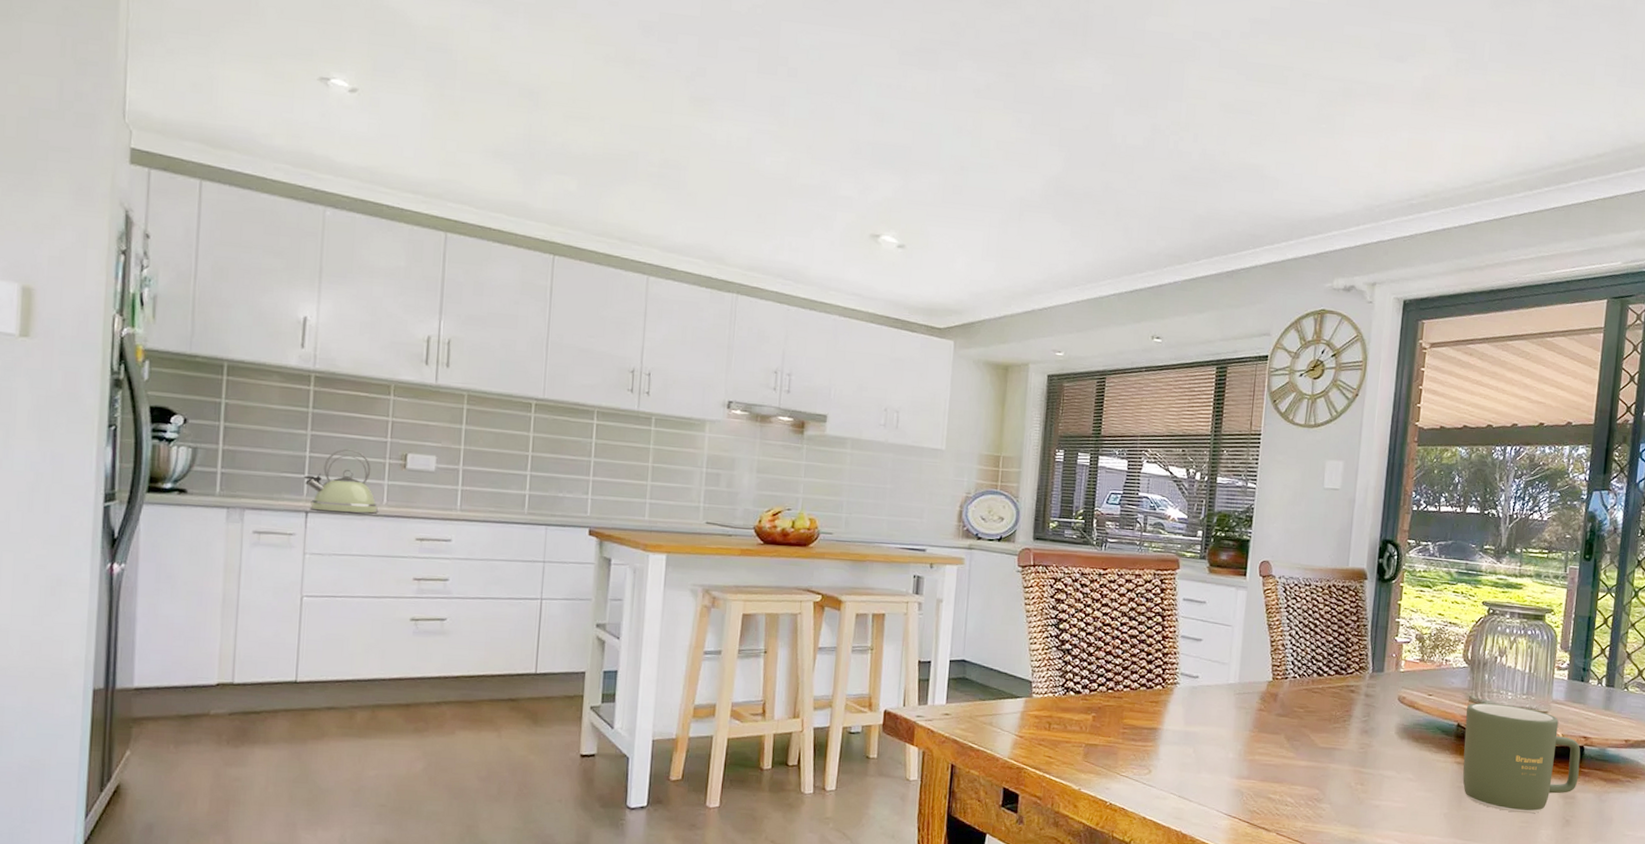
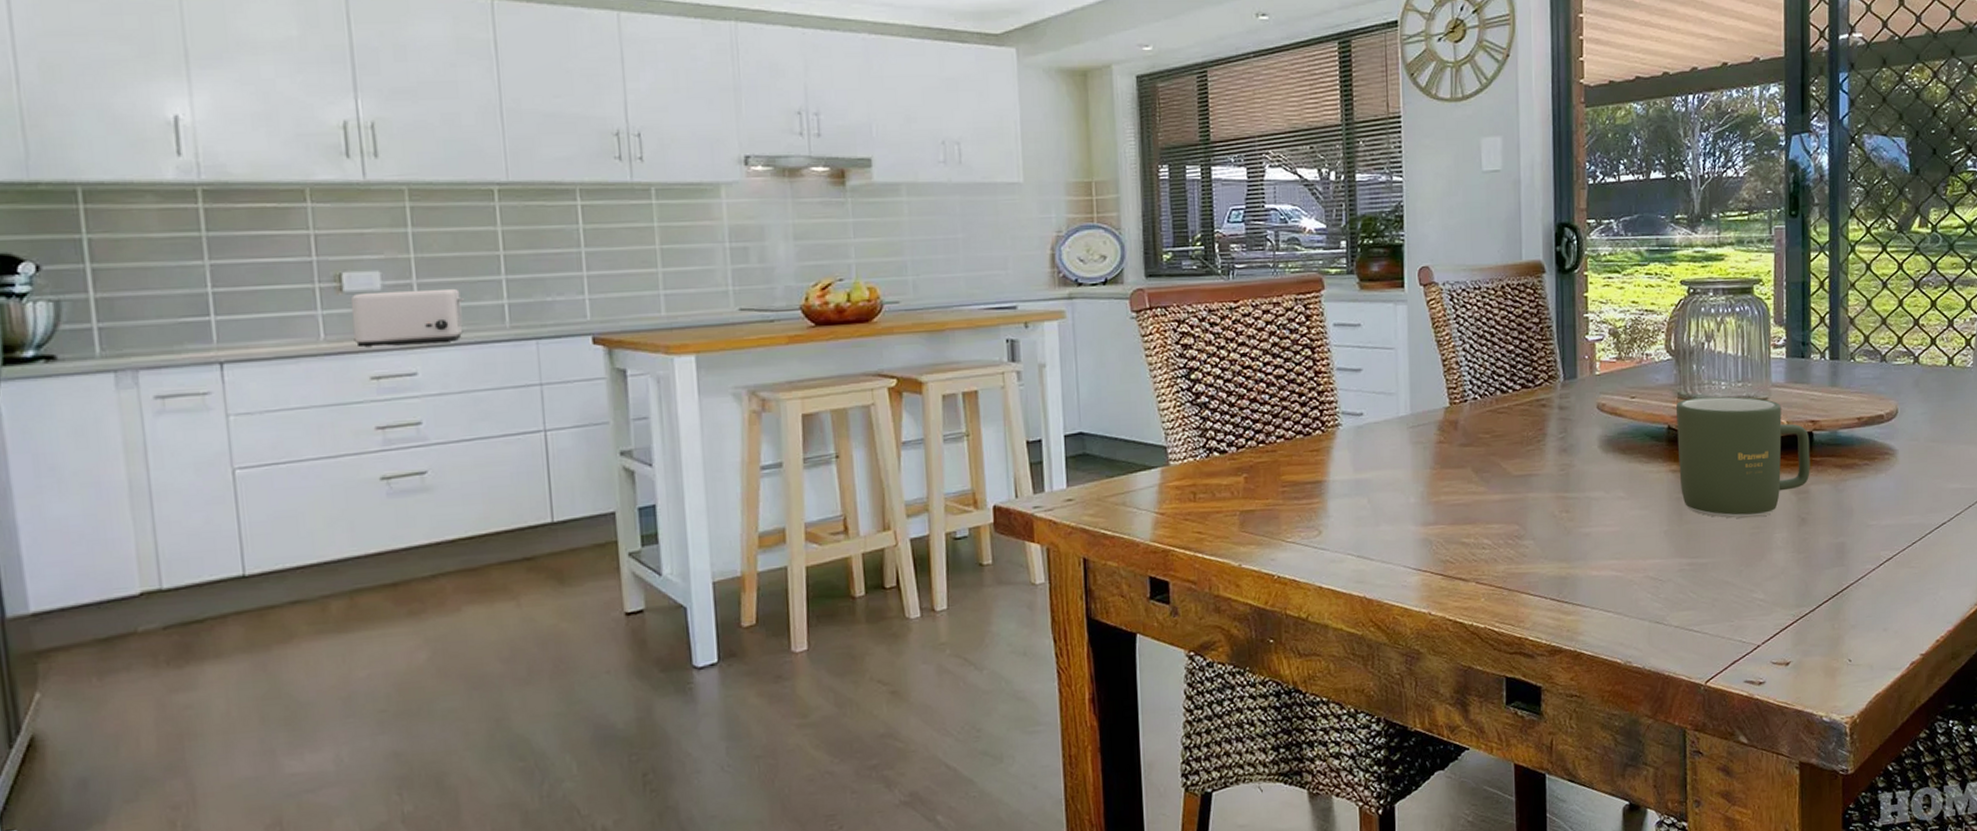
kettle: present [304,448,378,514] -> none [210,276,315,360]
toaster: none [408,471,496,519] -> present [350,288,464,348]

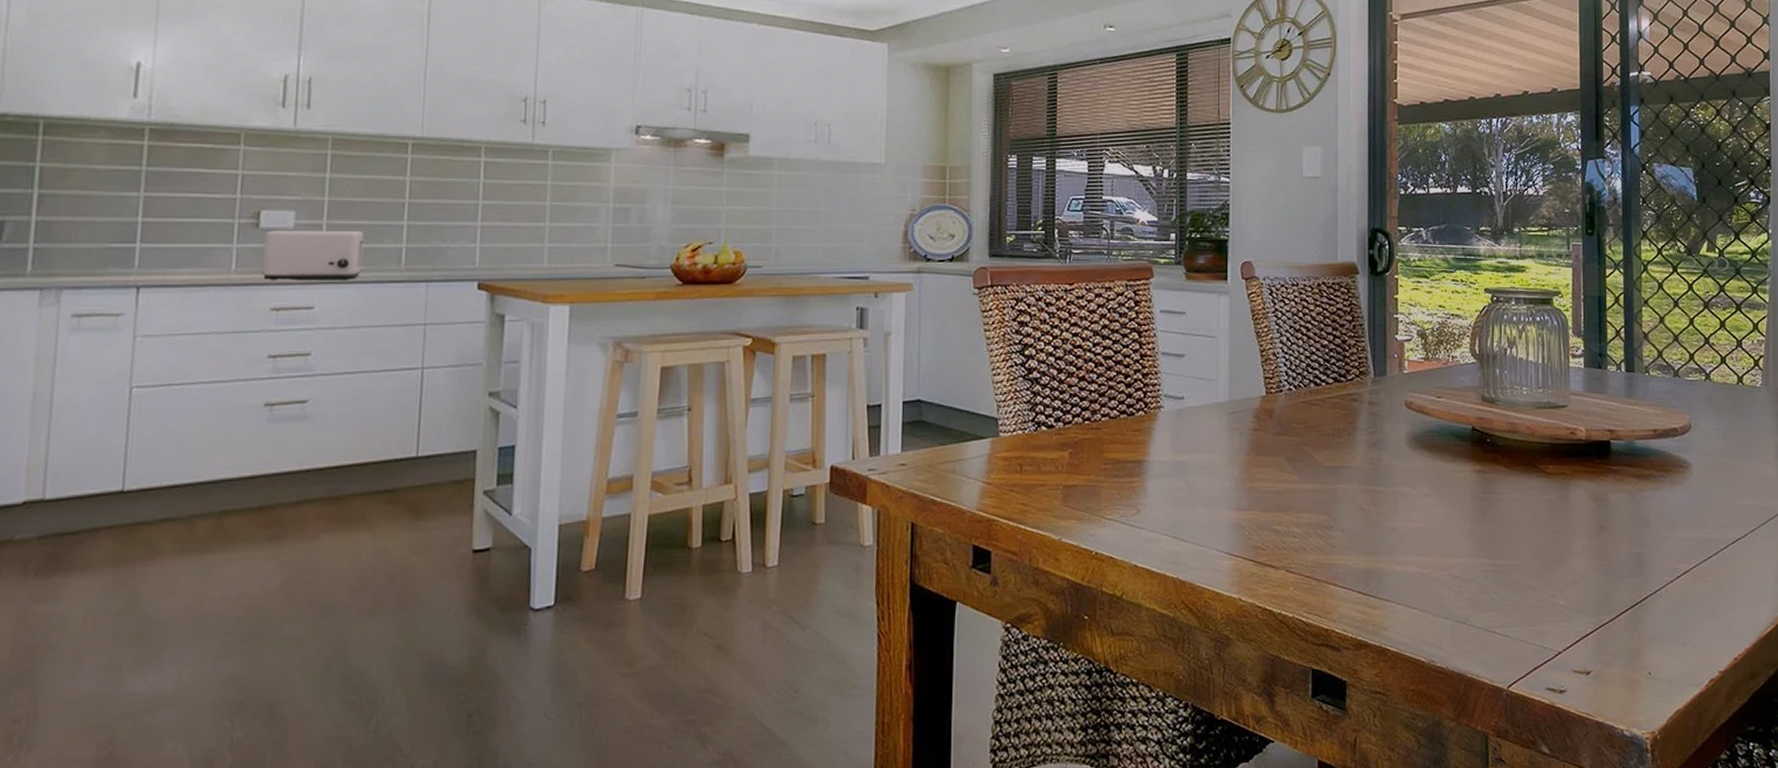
mug: present [1677,396,1810,519] -> none [1480,401,1608,523]

